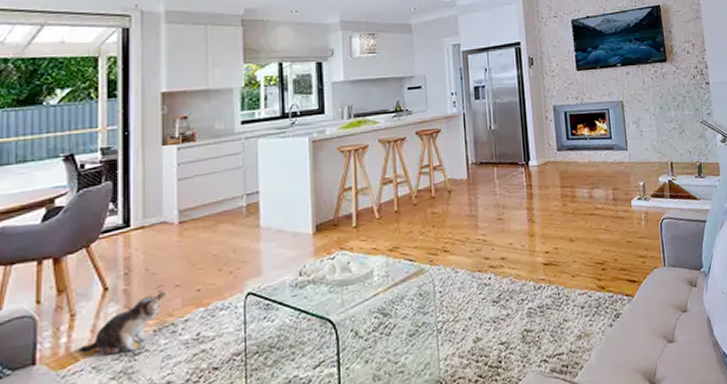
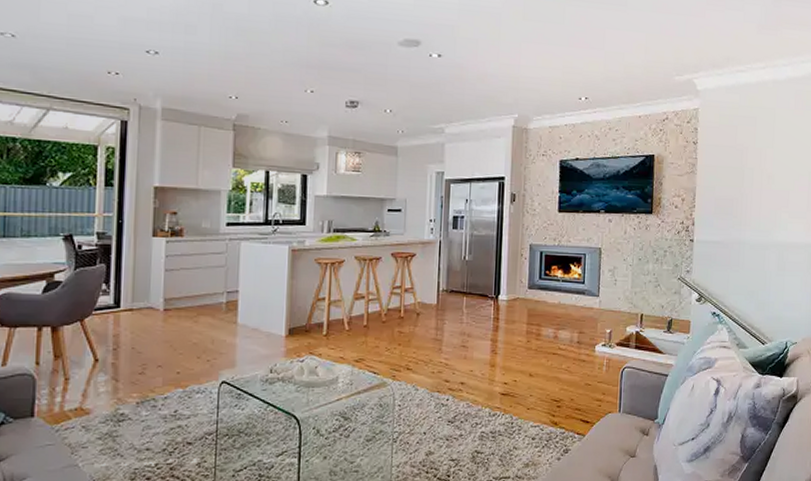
plush toy: present [80,292,167,355] -> none [72,370,150,418]

